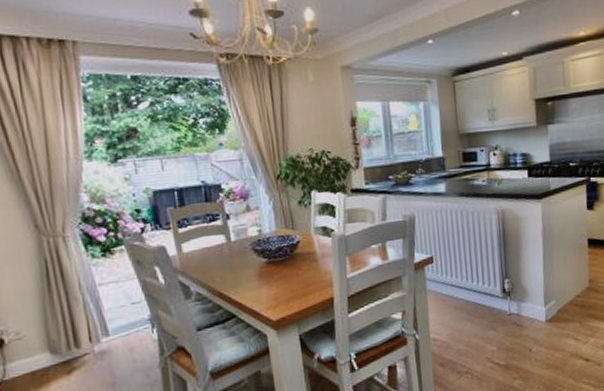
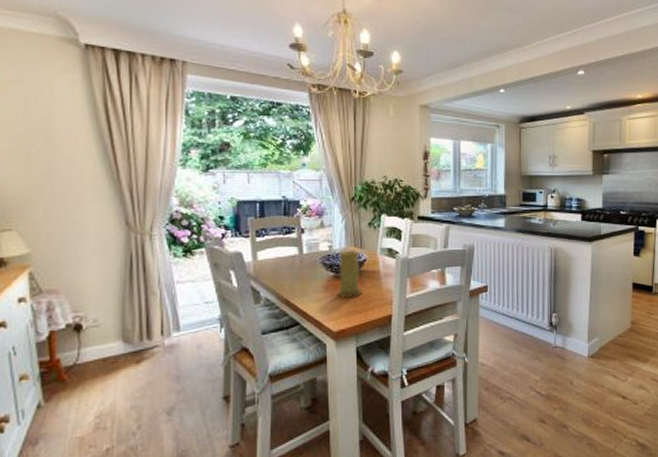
candle: none [270,232,301,284] -> present [336,250,363,297]

